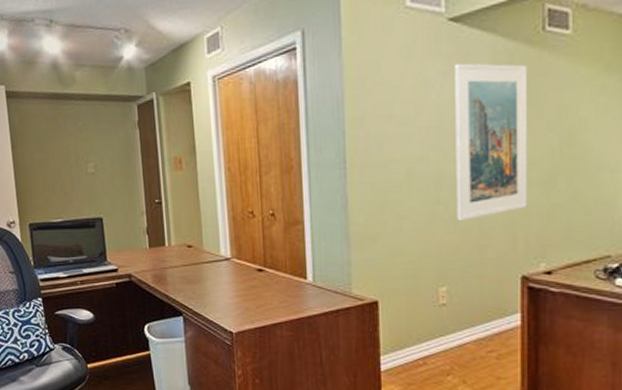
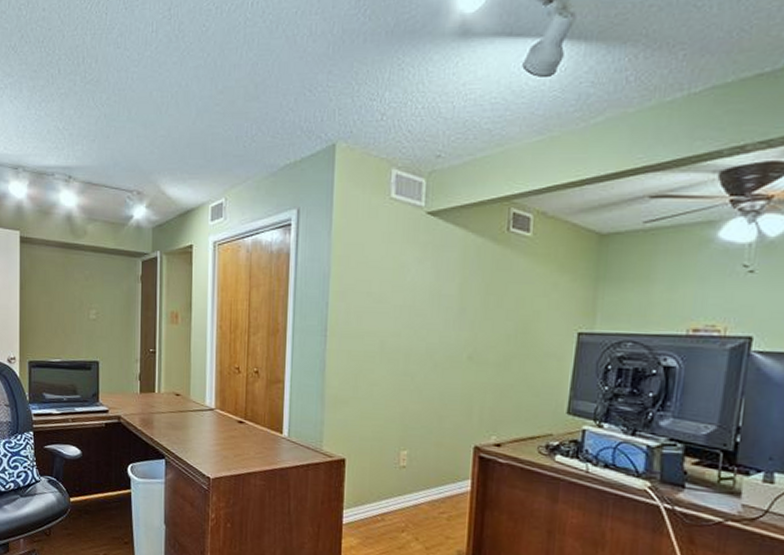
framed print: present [455,63,528,222] -> none [421,252,493,393]

